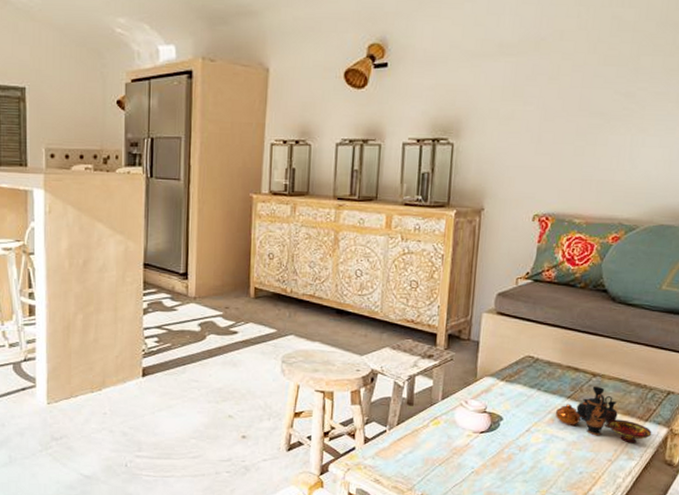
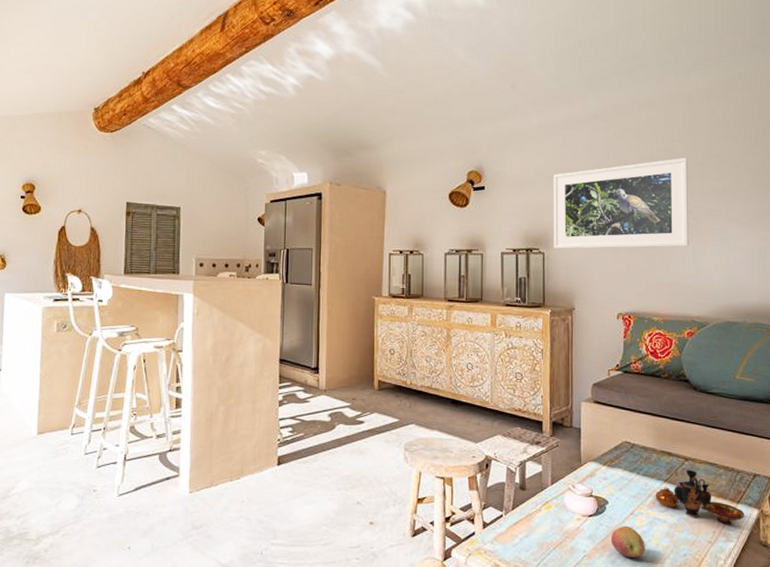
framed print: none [465,26,639,139] -> present [553,157,689,249]
fruit: none [502,442,539,475] -> present [610,525,645,558]

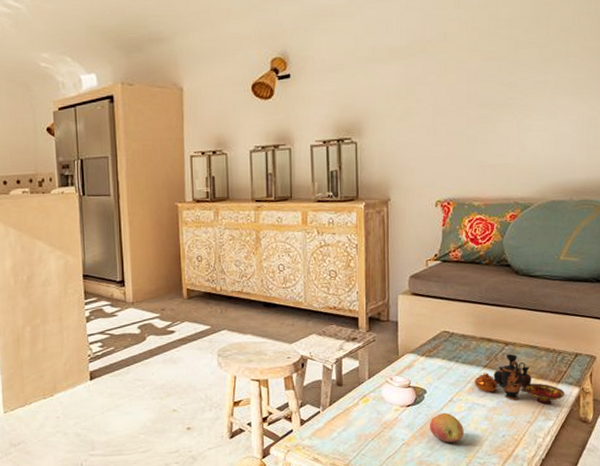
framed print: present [553,157,689,249] -> none [365,23,514,137]

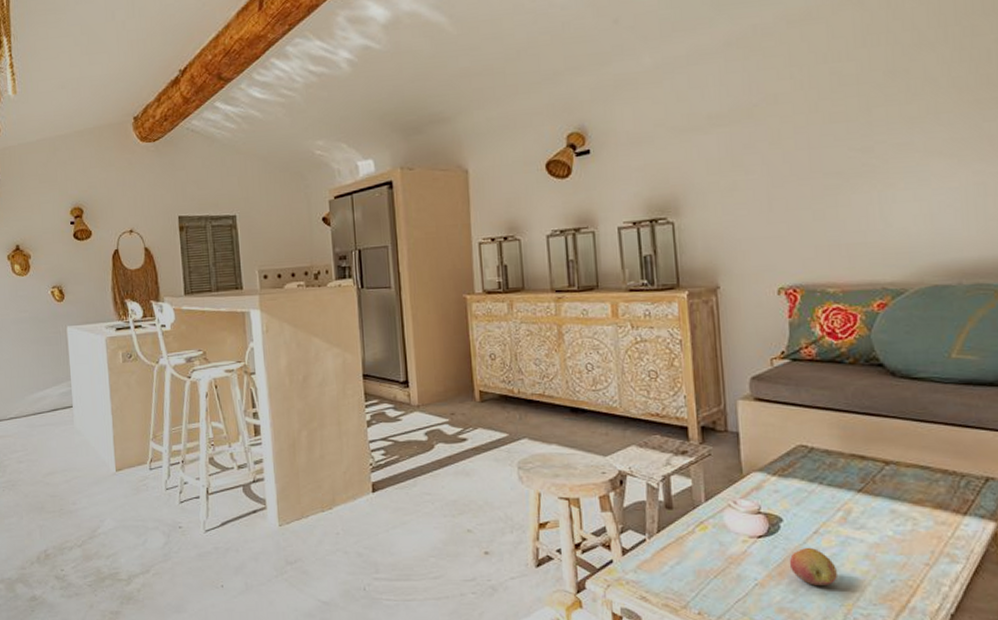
vase: present [474,354,565,405] -> none [845,475,976,543]

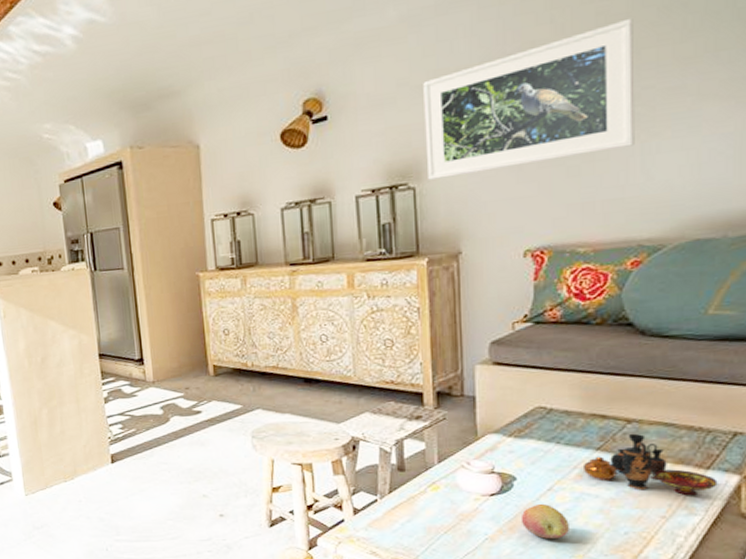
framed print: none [678,79,872,216] -> present [423,18,635,180]
vase: none [845,475,976,543] -> present [582,433,718,496]

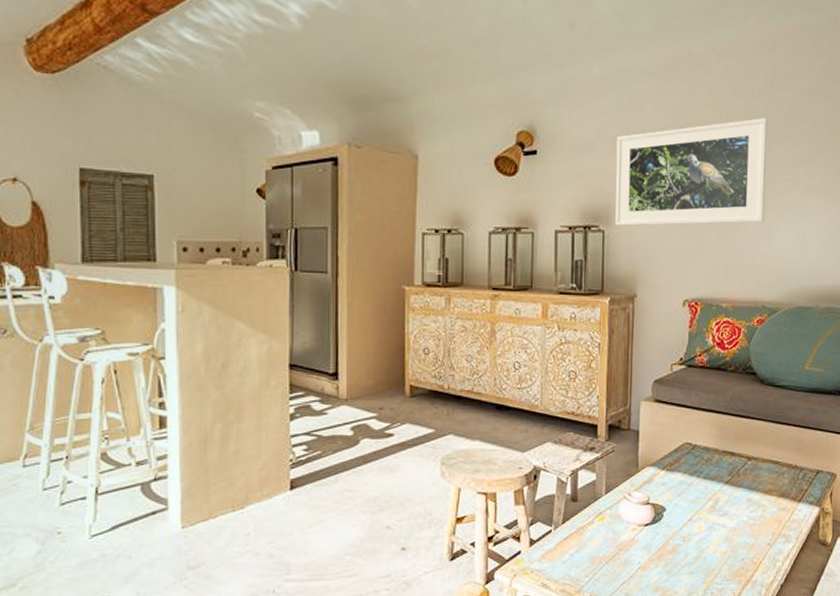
fruit: present [520,503,569,539] -> none [667,532,703,566]
vase: present [582,433,718,496] -> none [715,469,806,526]

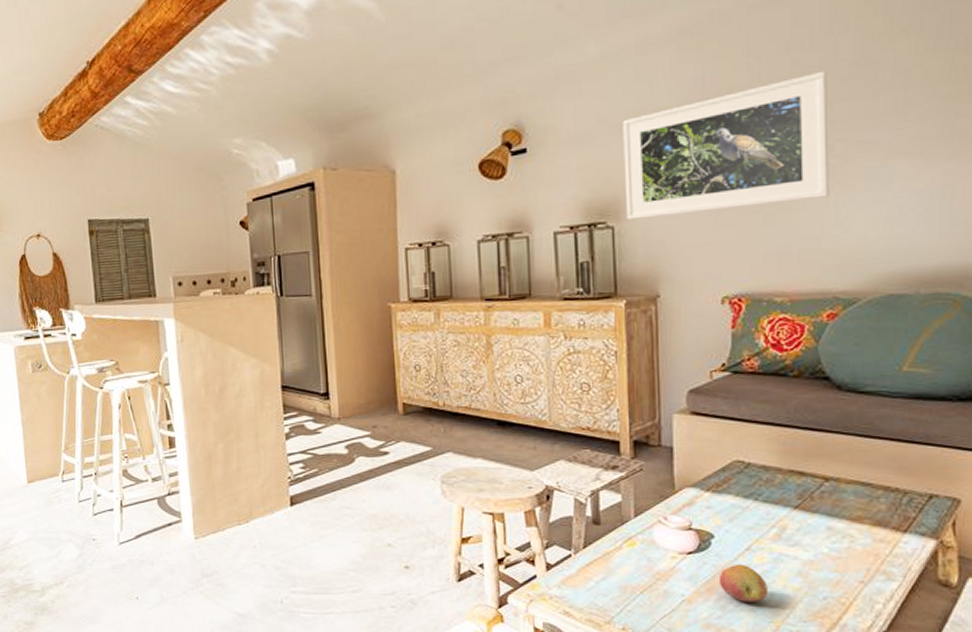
fruit: none [667,532,703,566] -> present [718,563,767,602]

